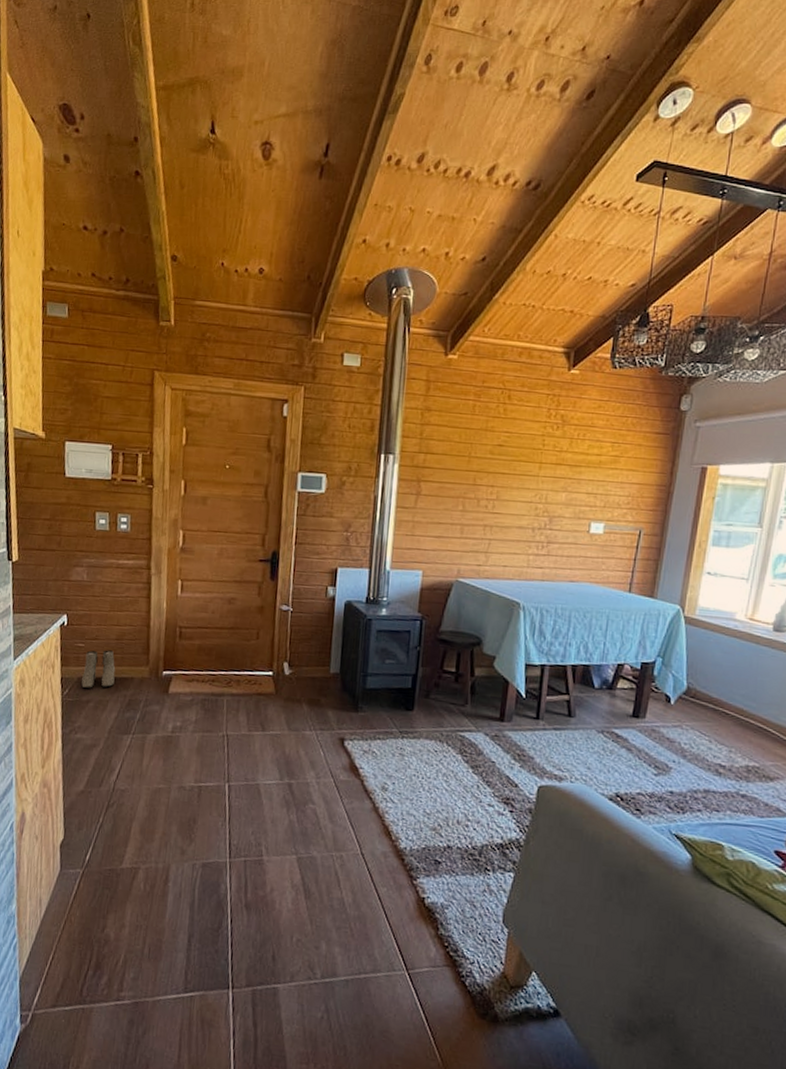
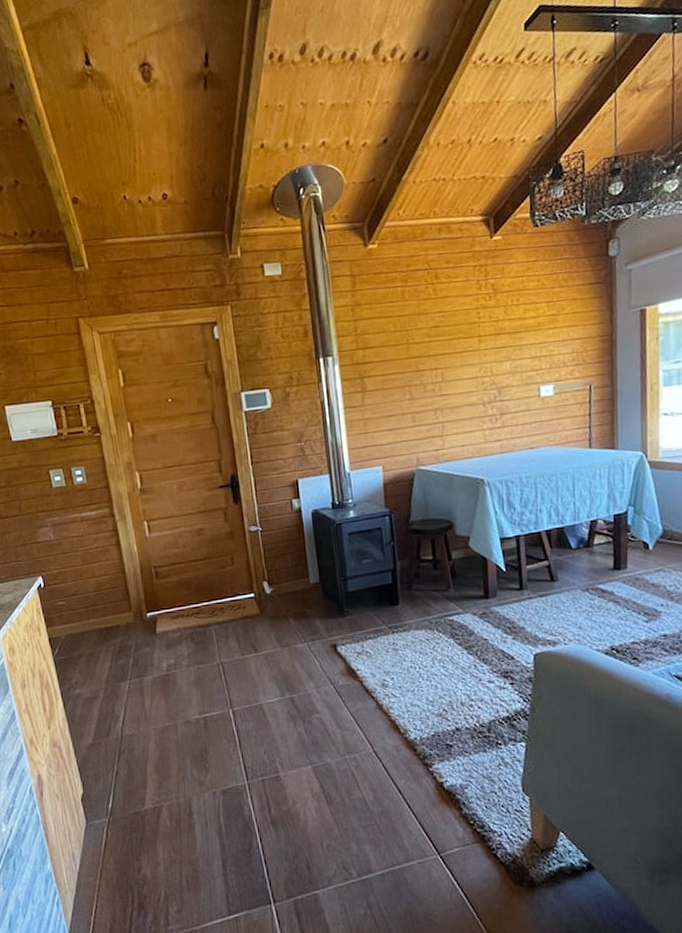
boots: present [81,650,116,689] -> none [68,602,102,645]

